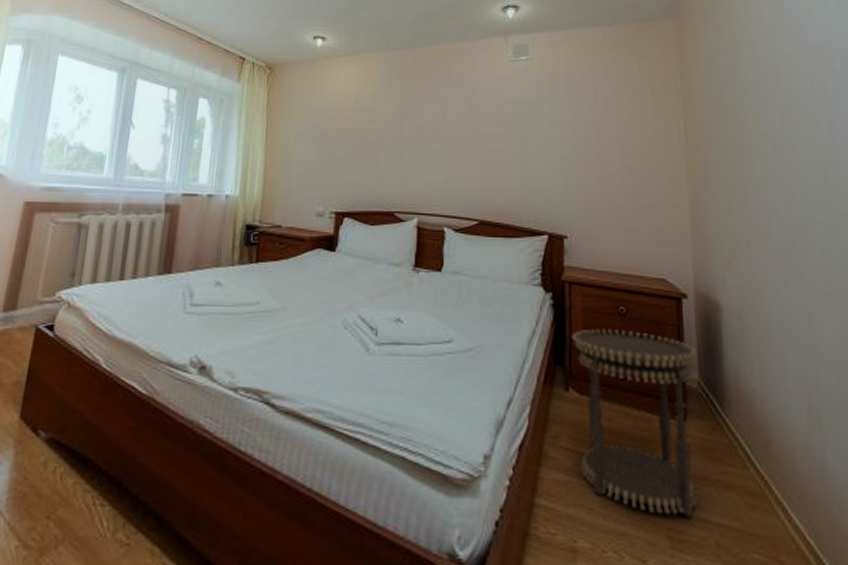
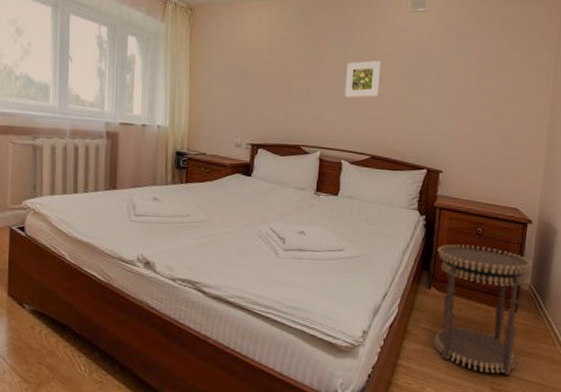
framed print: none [444,113,483,155] -> present [344,60,381,98]

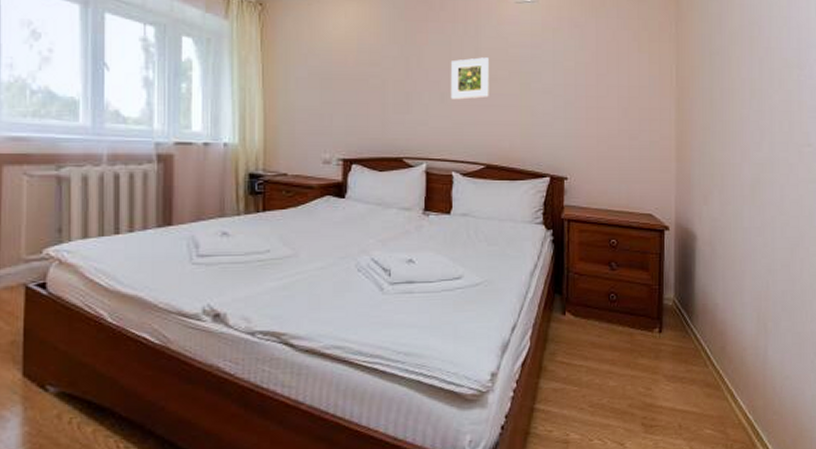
side table: present [433,244,532,375] -> none [569,260,674,408]

